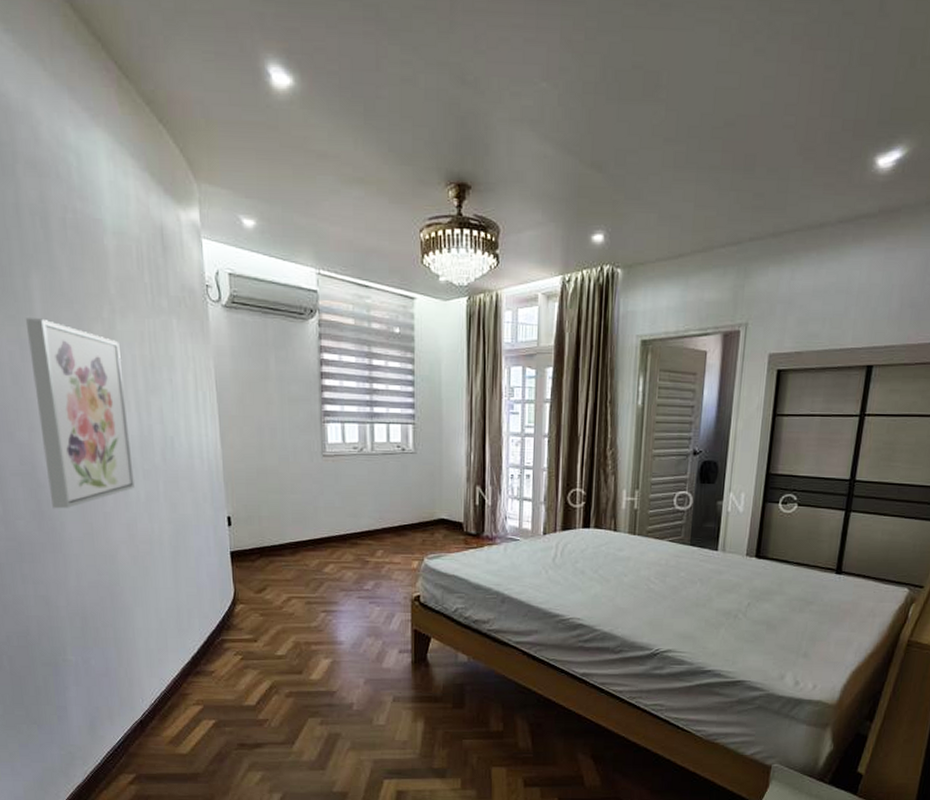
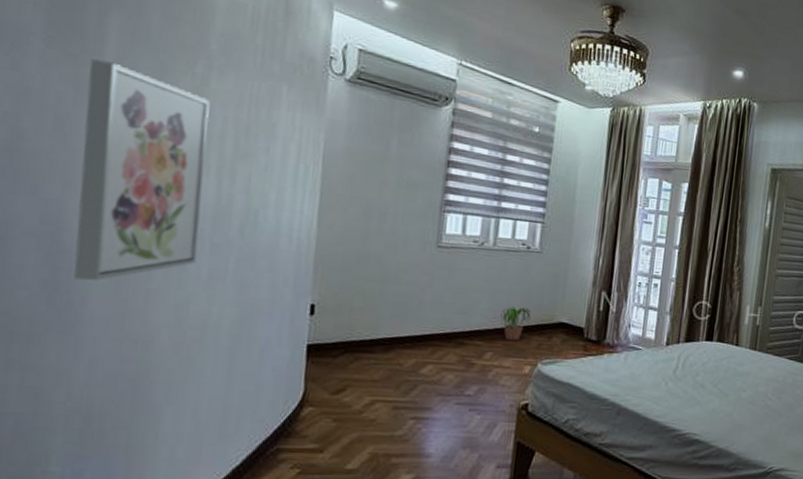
potted plant: none [386,507,413,539] -> present [500,306,531,341]

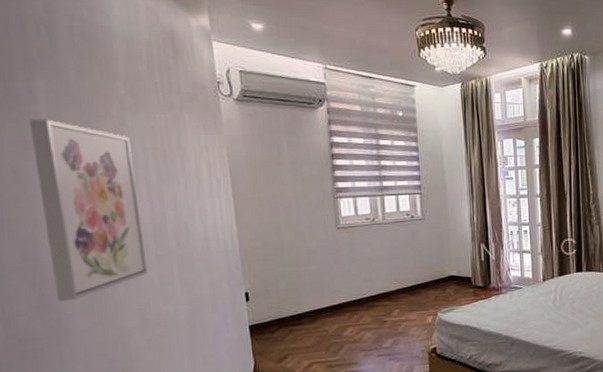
potted plant: present [500,306,531,341] -> none [400,268,425,298]

